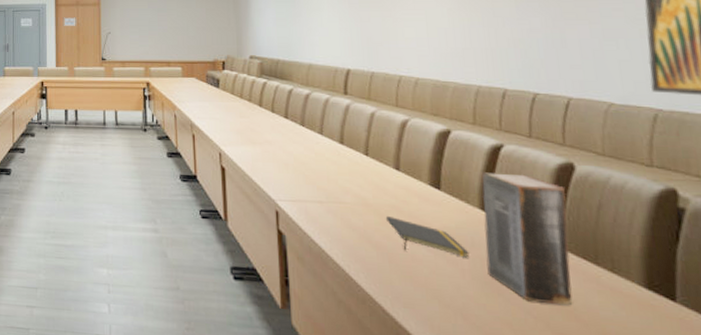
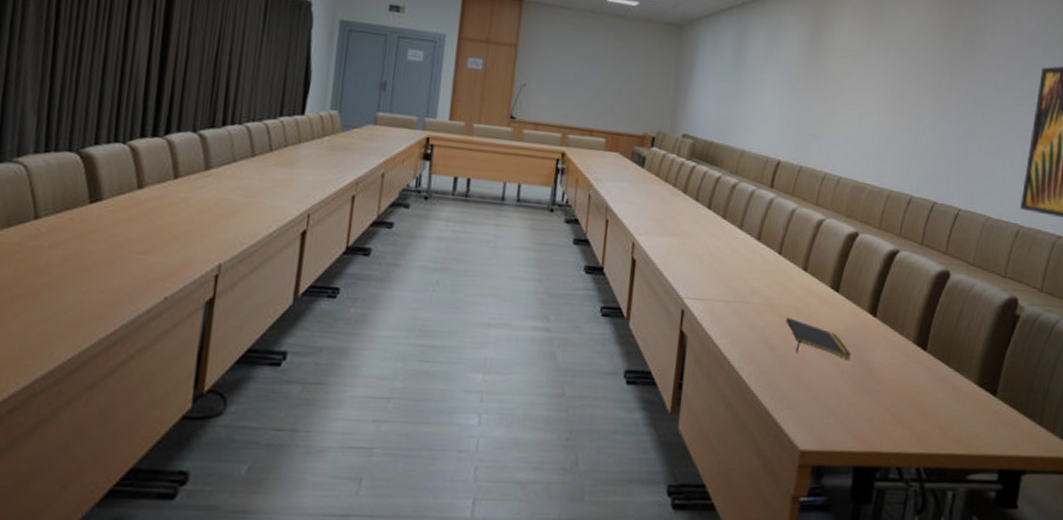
book: present [482,172,573,305] -> none [862,276,939,402]

